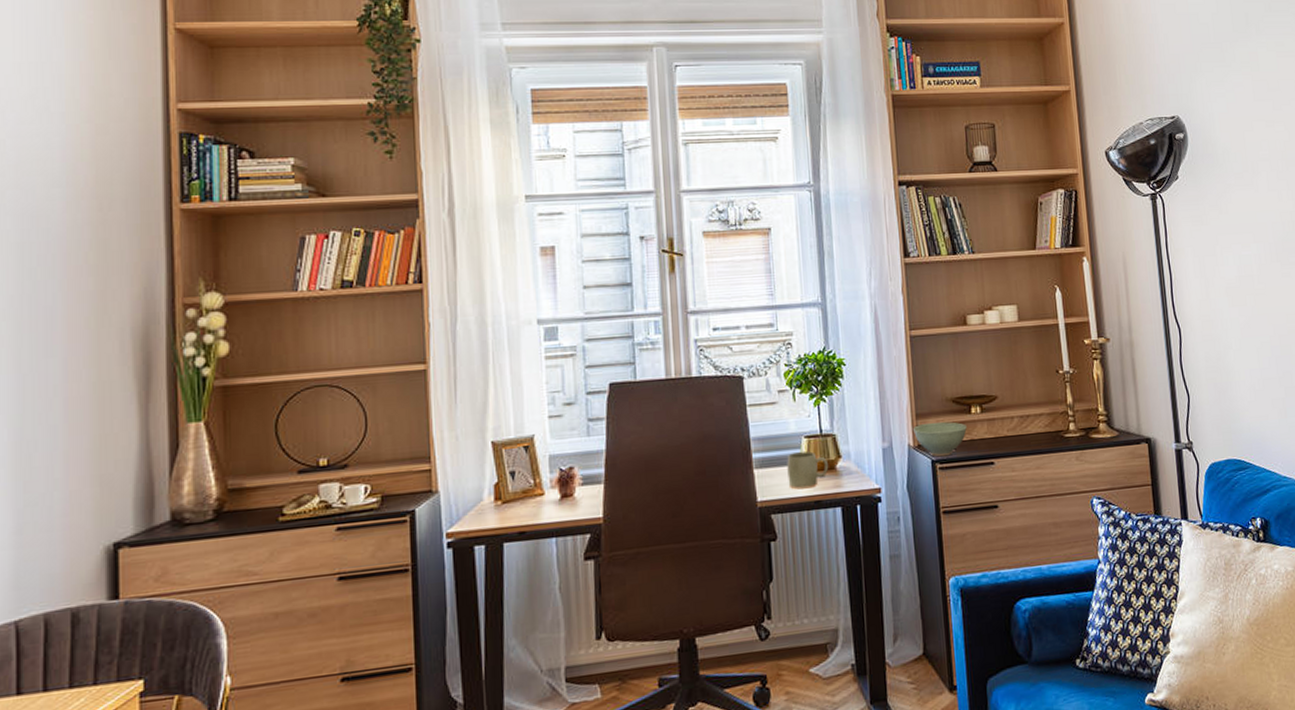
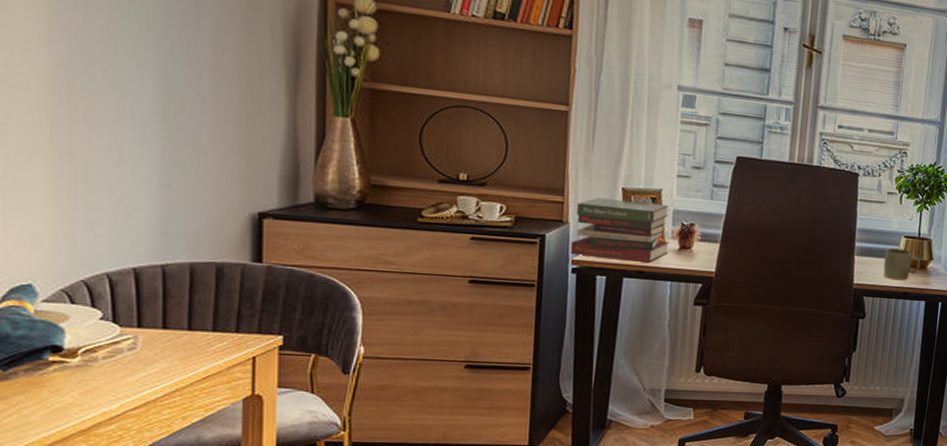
books: none [443,451,549,527] -> present [570,197,669,262]

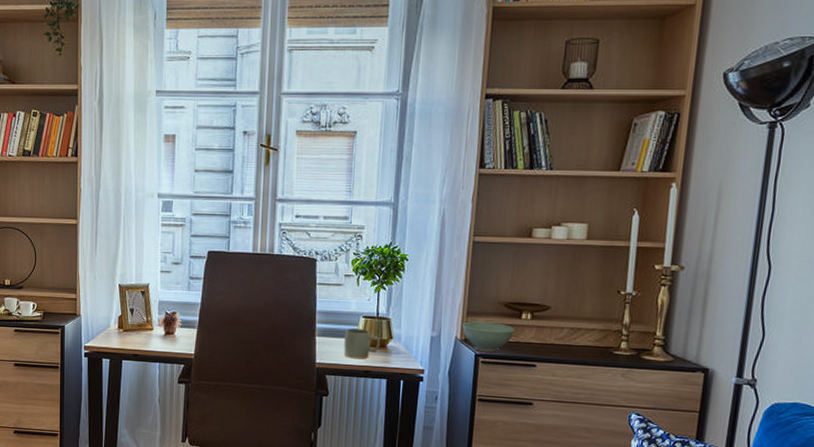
books: present [570,197,669,262] -> none [83,293,156,347]

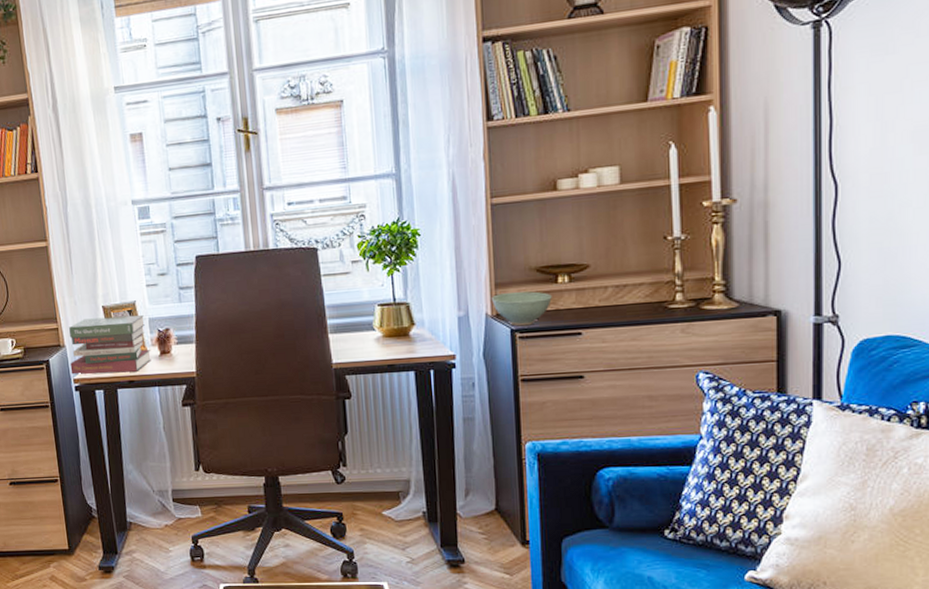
books: none [83,293,156,347] -> present [69,315,151,375]
mug: present [343,328,381,360] -> none [360,319,402,354]

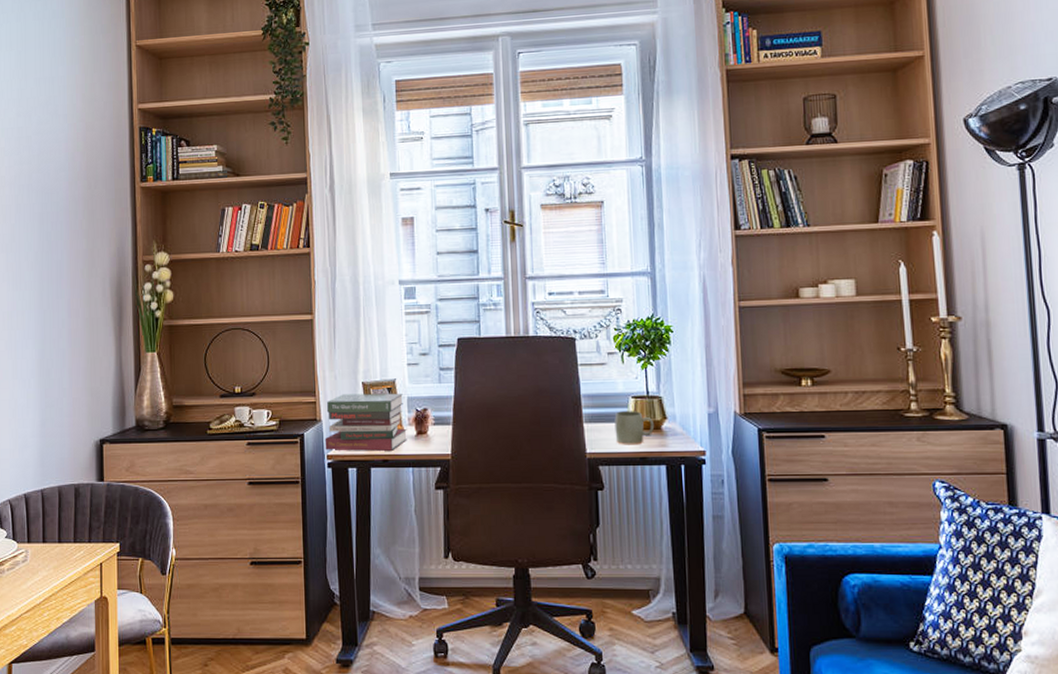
mug: none [360,319,402,354] -> present [614,411,655,445]
bowl: present [491,291,552,327] -> none [739,392,796,426]

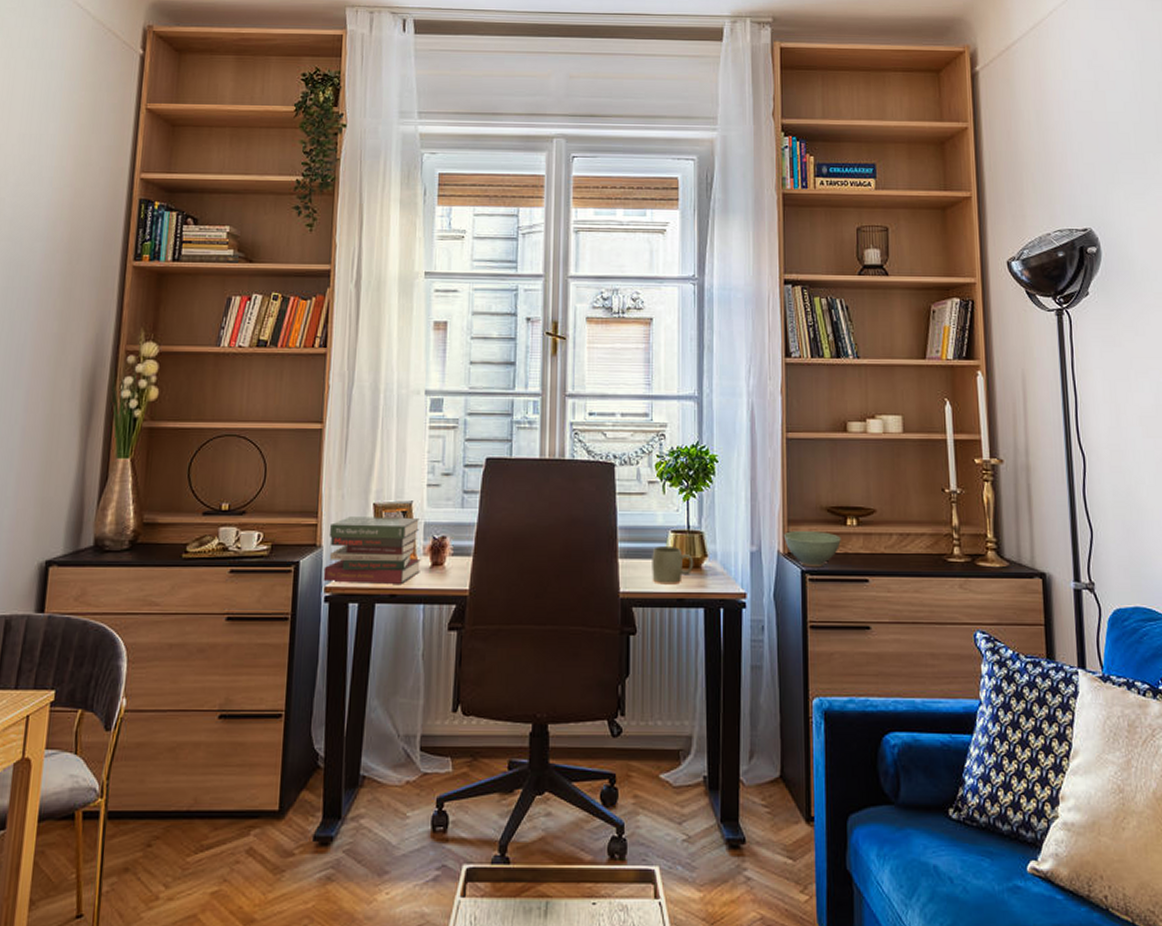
bowl: none [739,392,796,426] -> present [783,531,841,568]

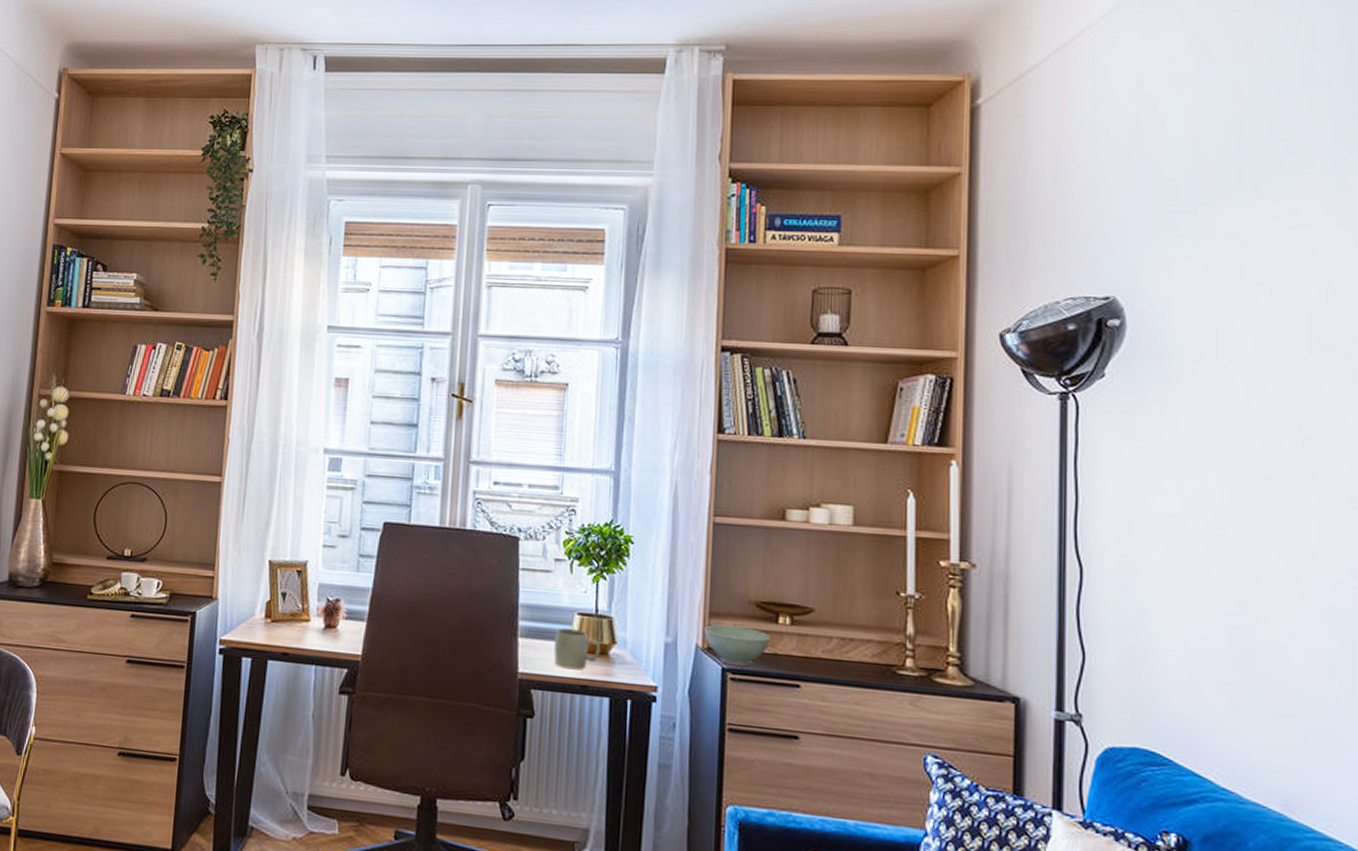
books: present [323,516,421,584] -> none [218,571,314,643]

